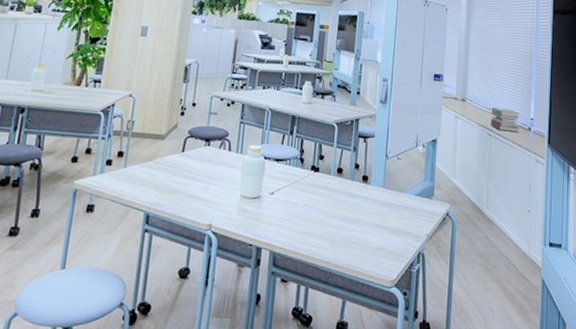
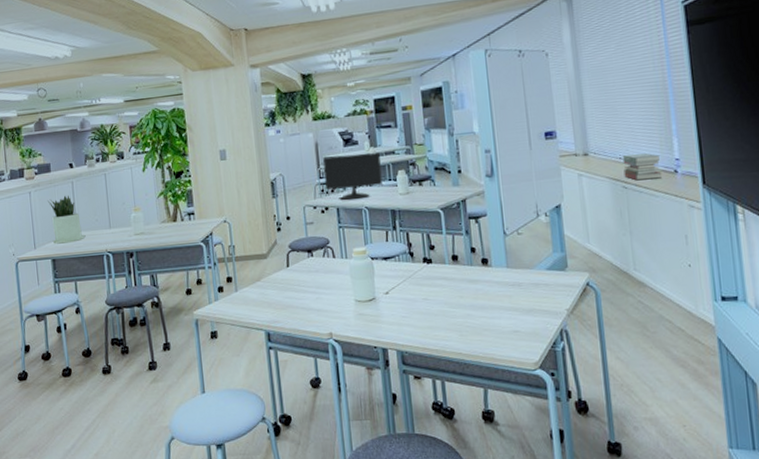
computer monitor: none [235,54,293,101] -> present [322,151,383,201]

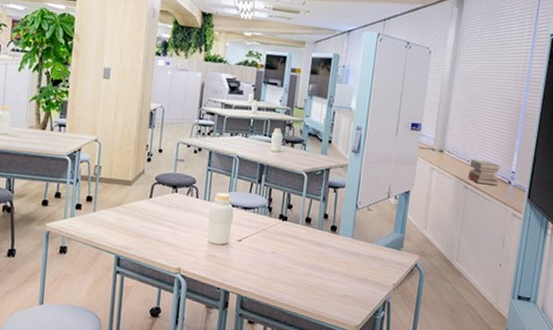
computer monitor: present [322,151,383,201] -> none [202,99,262,149]

